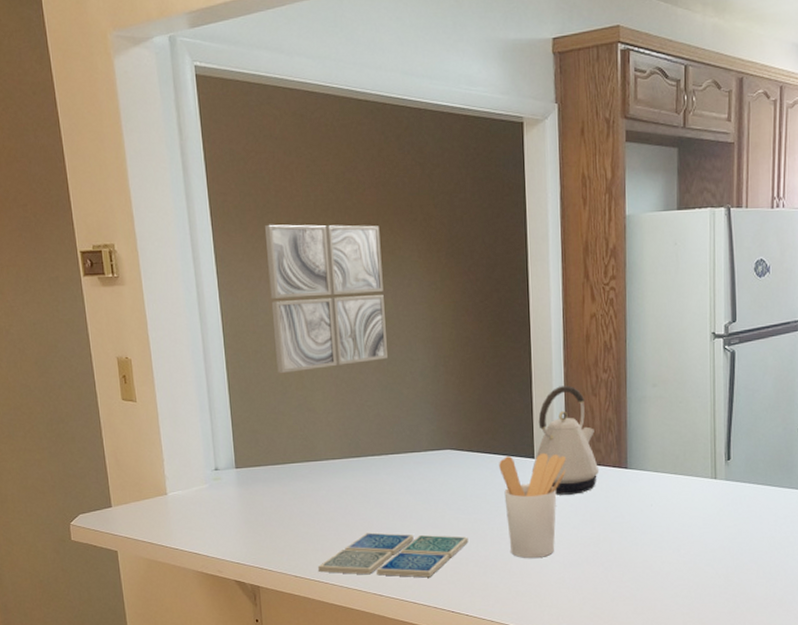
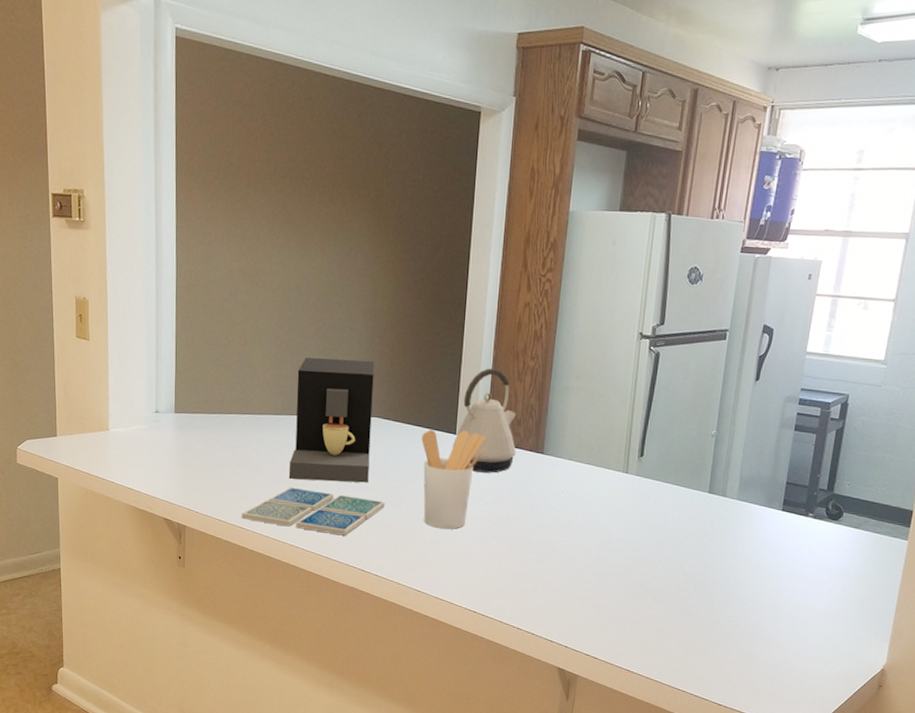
wall art: present [264,224,387,373] -> none [223,186,333,328]
coffee maker: none [361,391,448,525] -> present [288,358,375,483]

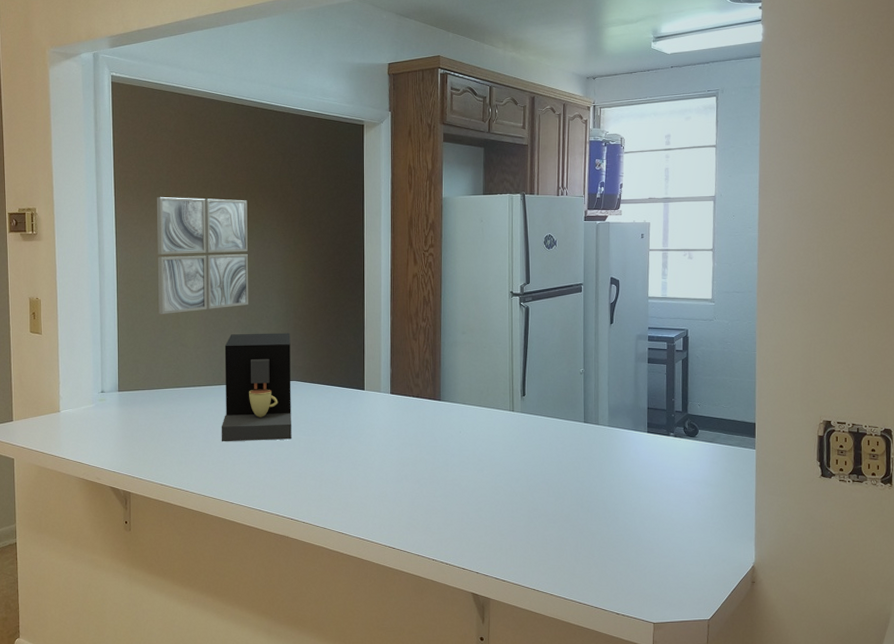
wall art: none [223,186,333,328] -> present [156,197,248,314]
drink coaster: present [242,487,385,536] -> none [181,449,307,489]
utensil holder: present [421,430,486,529] -> none [335,385,390,474]
kettle: present [452,368,517,473] -> none [362,331,418,421]

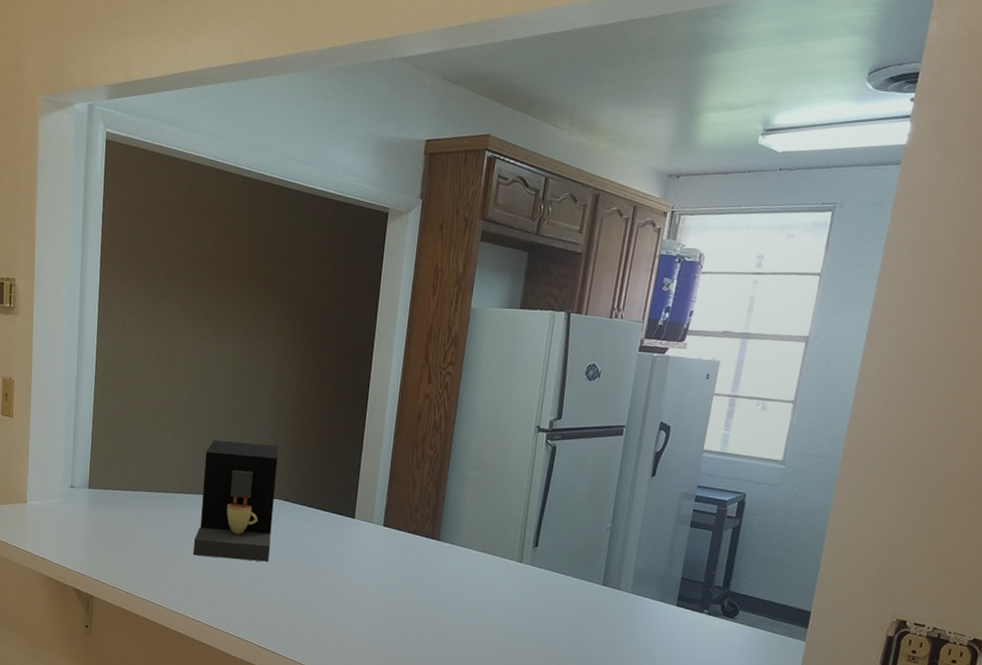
wall art: present [156,197,248,314] -> none [137,278,246,411]

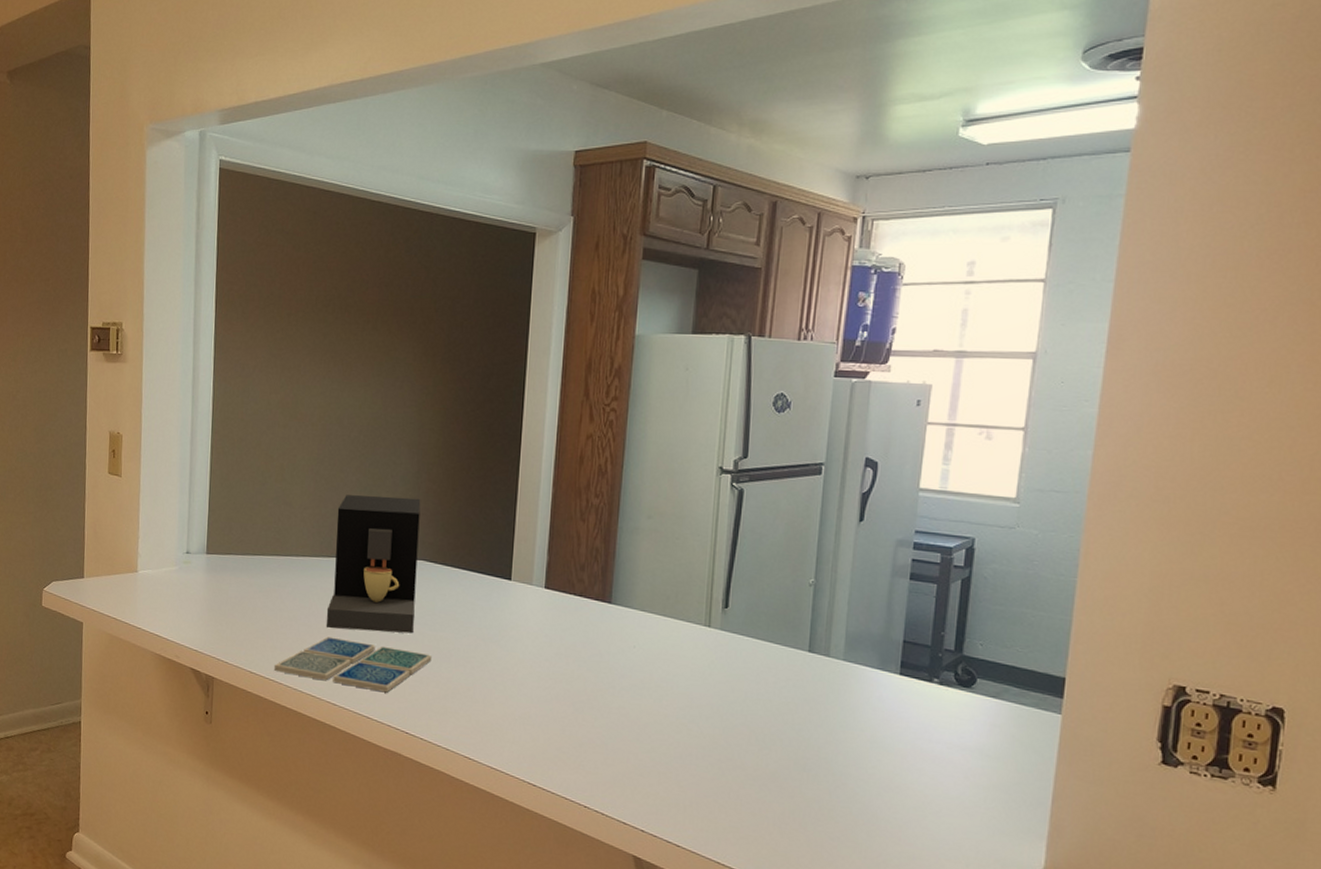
drink coaster: none [147,563,284,612] -> present [274,636,432,693]

